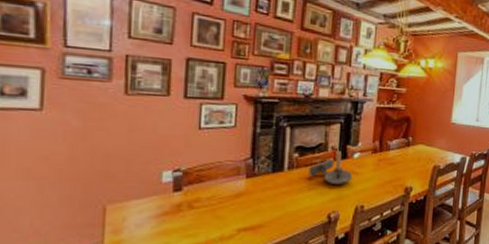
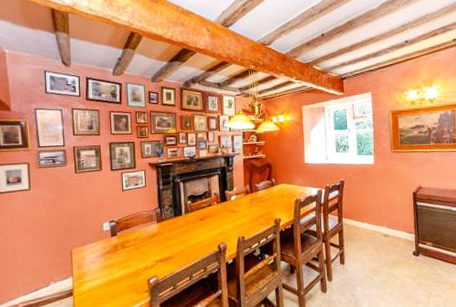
candlestick: present [309,150,353,184] -> none [200,195,233,222]

